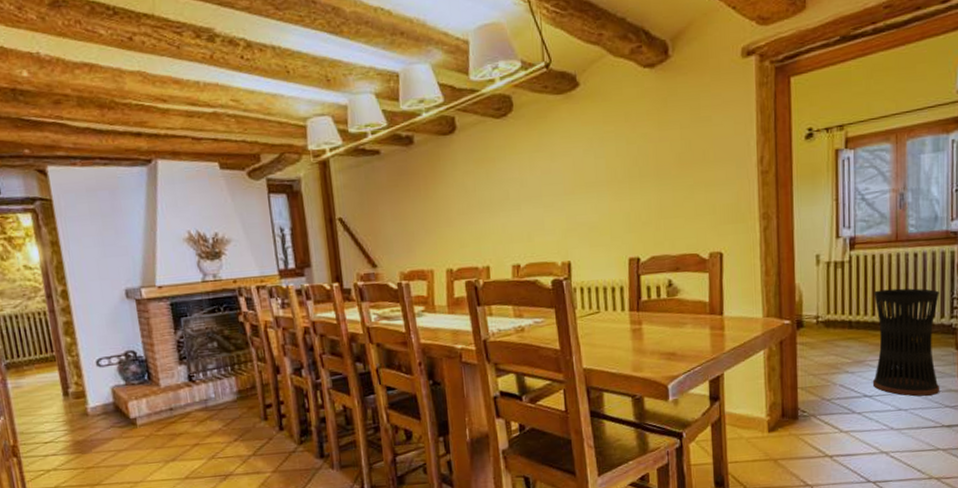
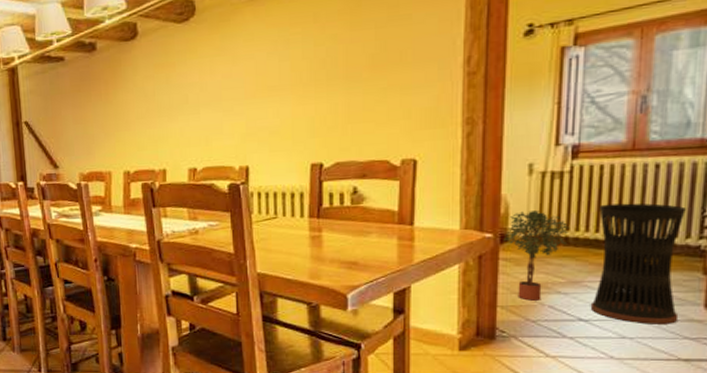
potted tree: none [799,297,852,381] -> present [503,211,570,301]

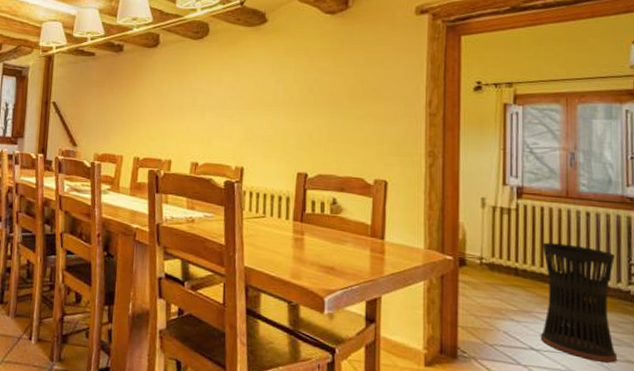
potted tree: present [503,211,570,301] -> none [462,239,519,325]

